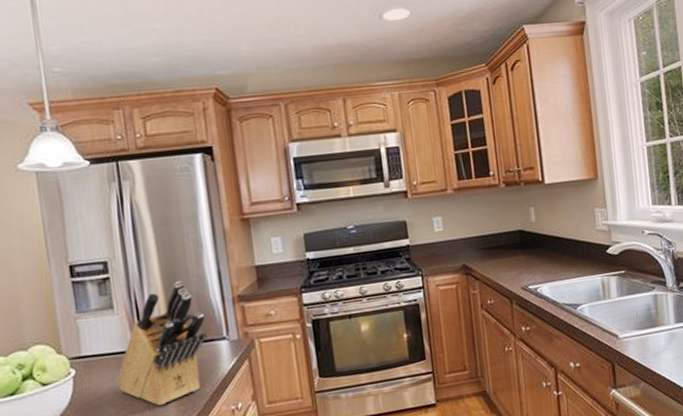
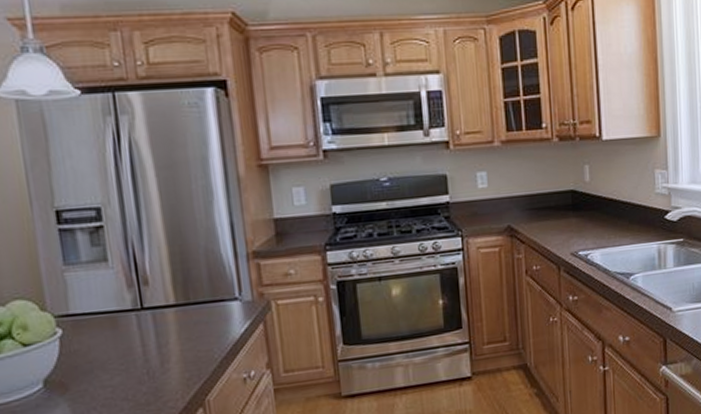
knife block: present [117,280,207,406] -> none [111,232,216,372]

